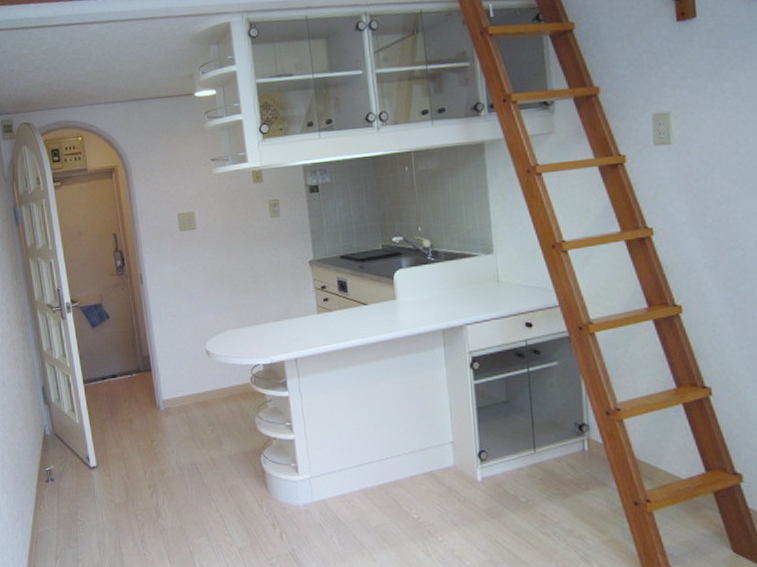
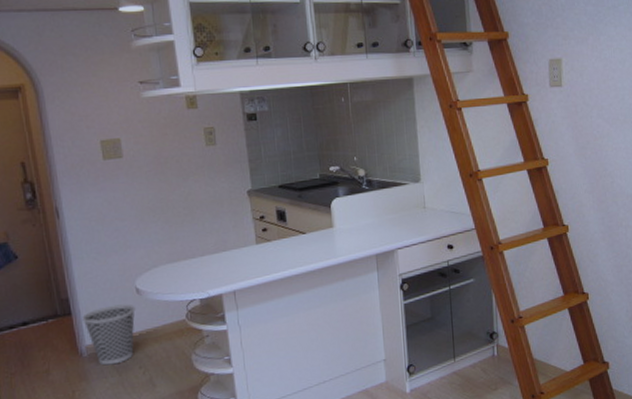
wastebasket: none [160,364,206,420] -> present [82,304,136,366]

